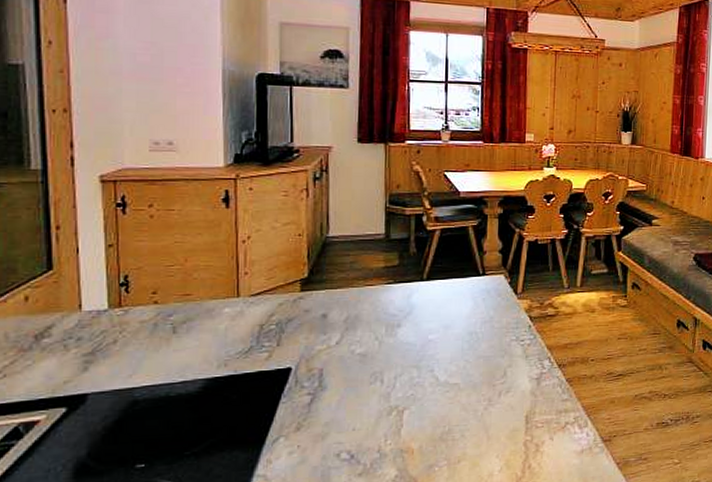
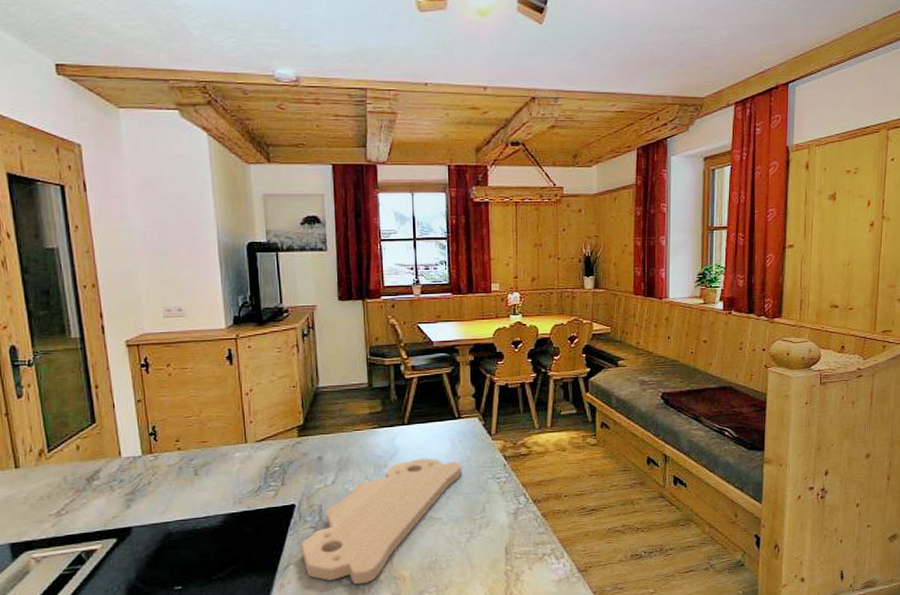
cutting board: none [295,317,484,459] -> present [301,458,462,585]

